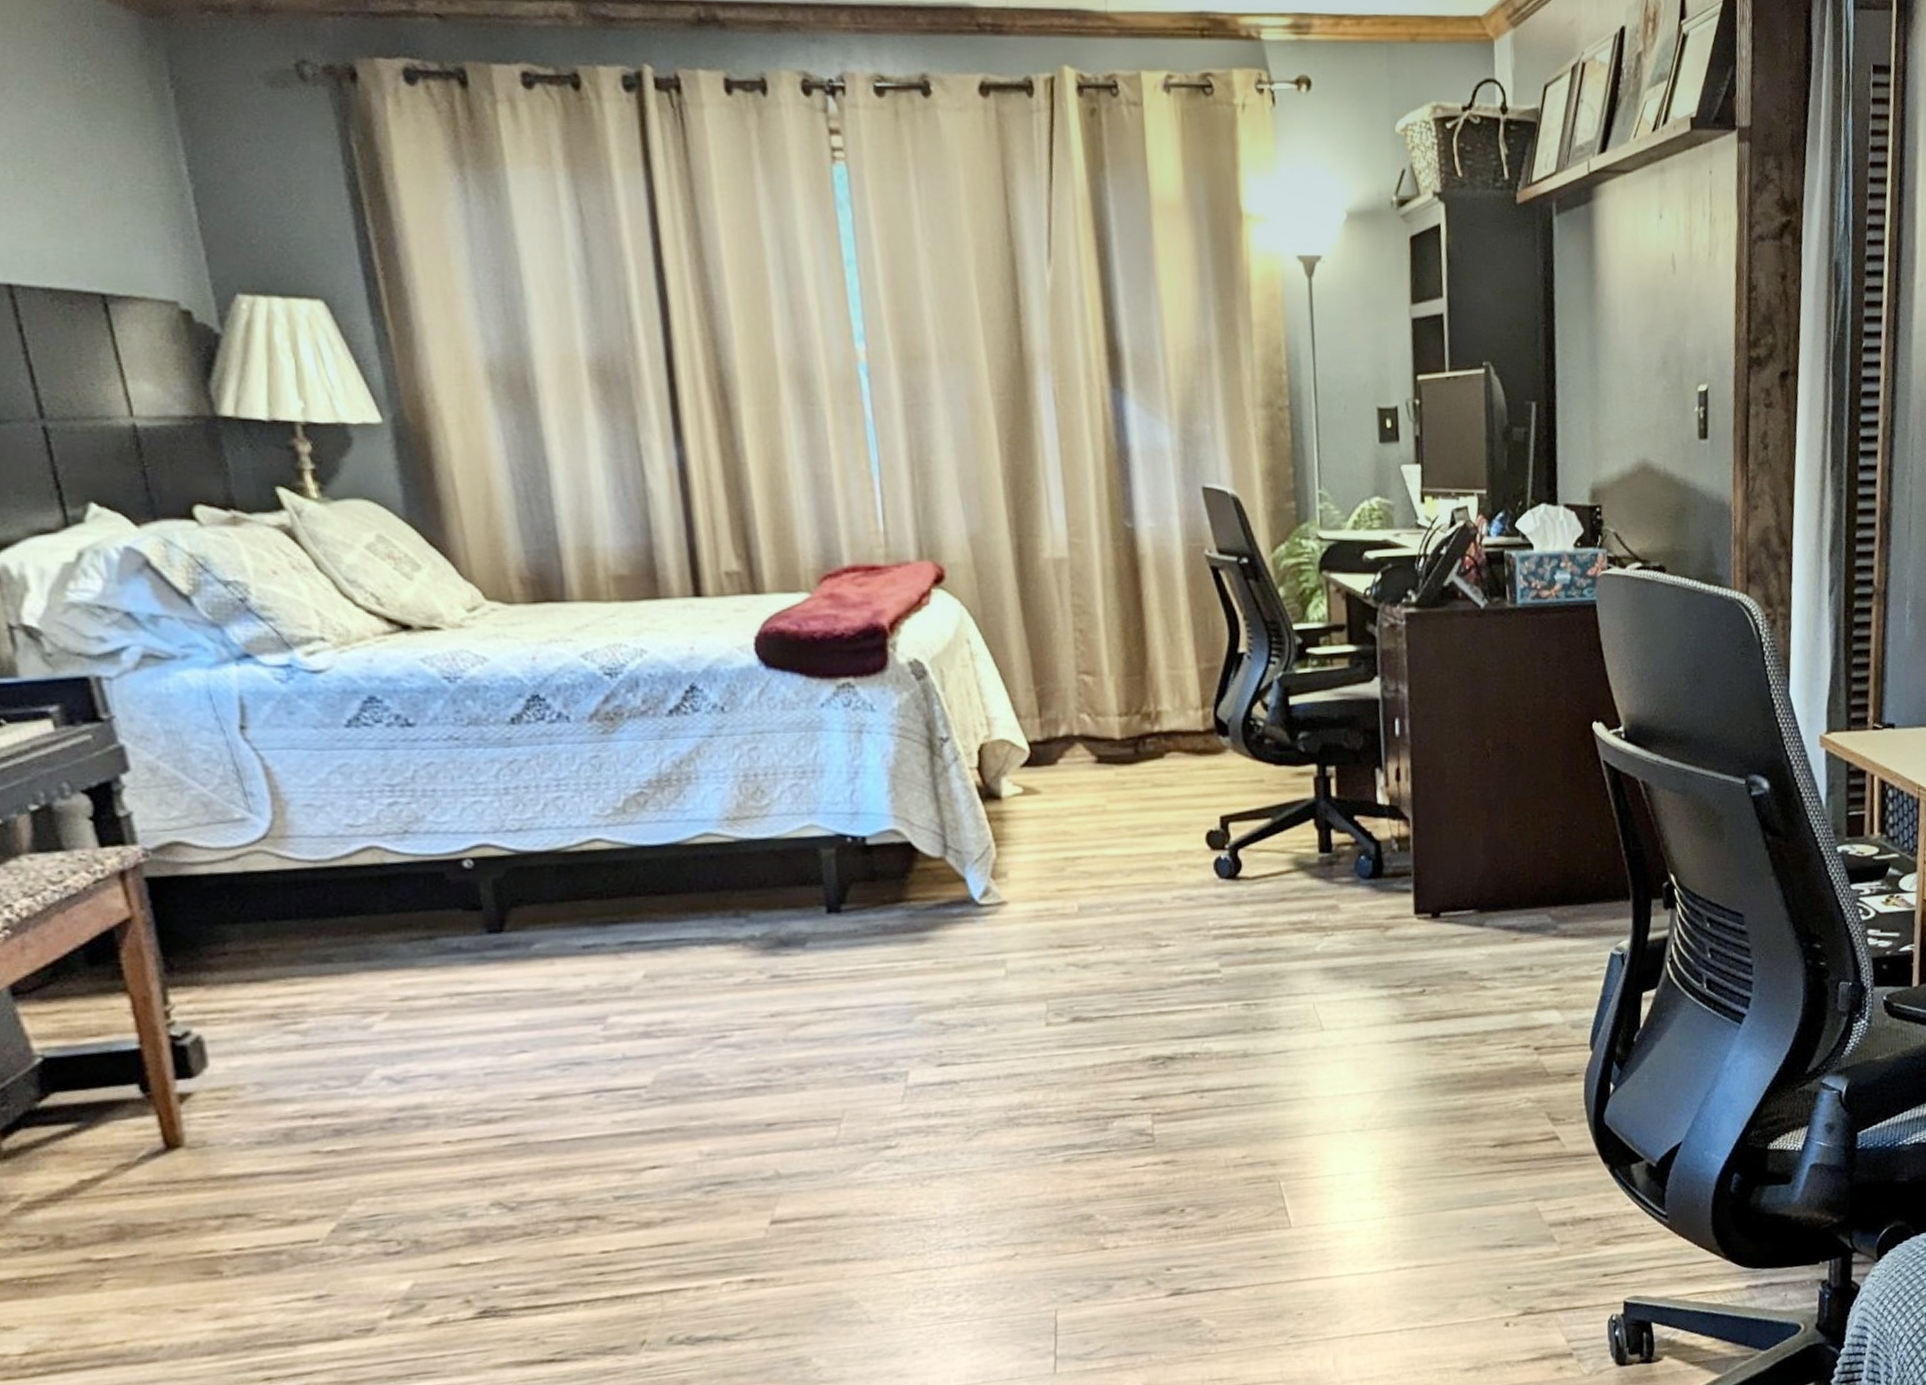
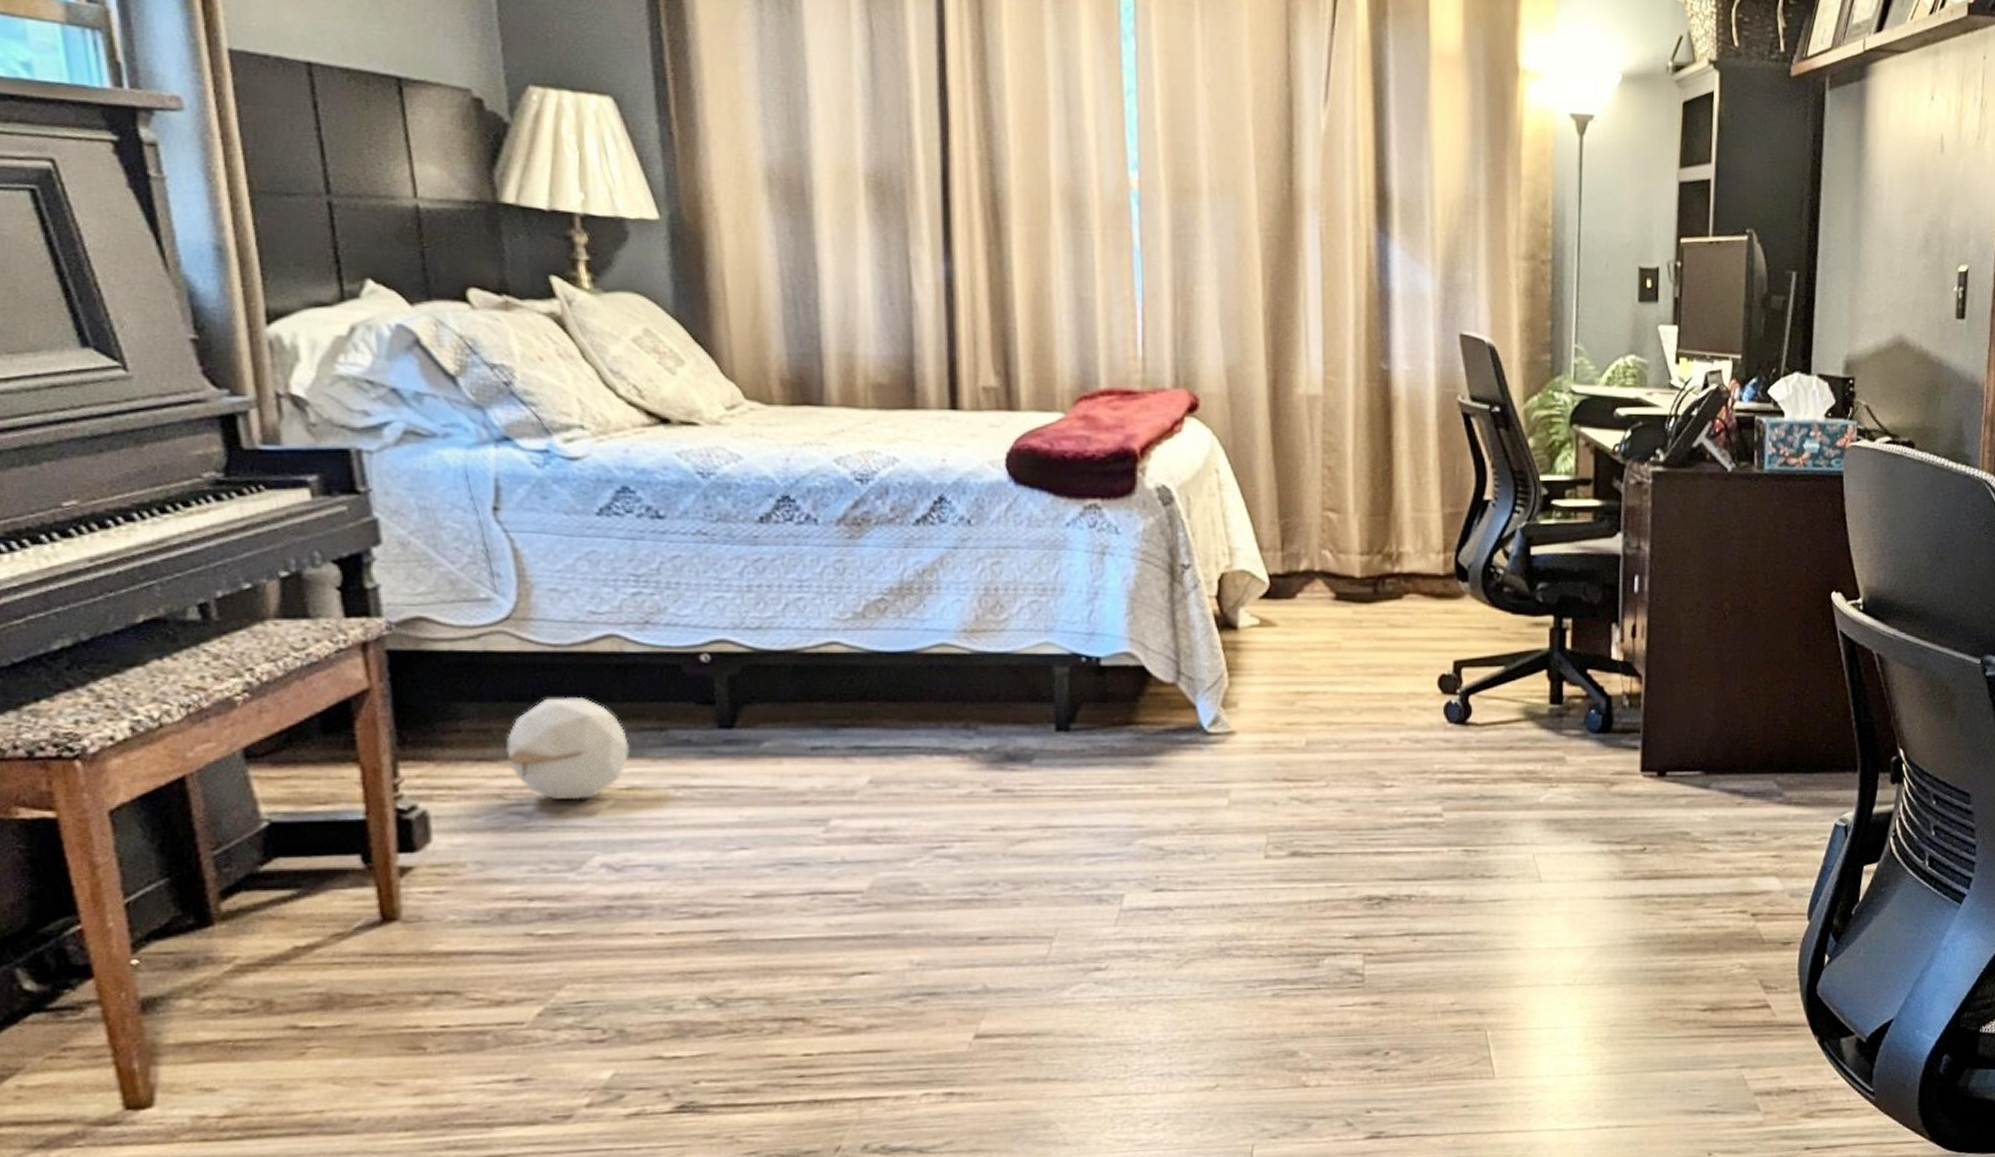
ball: none [275,912,401,1016] -> present [507,698,630,800]

